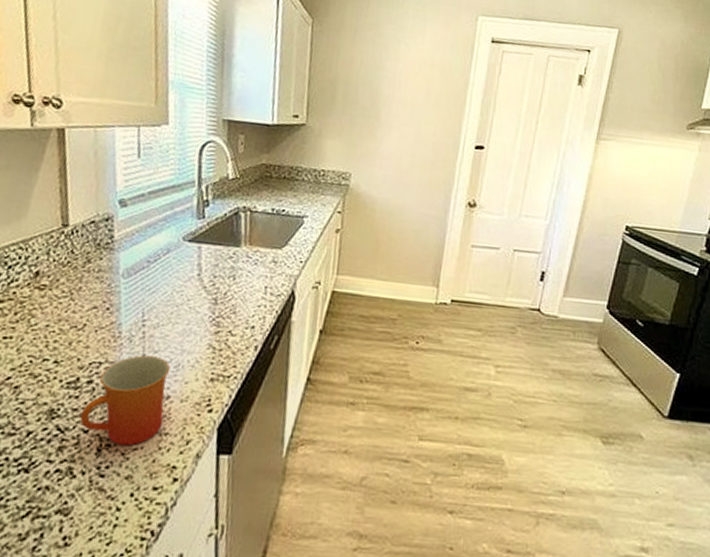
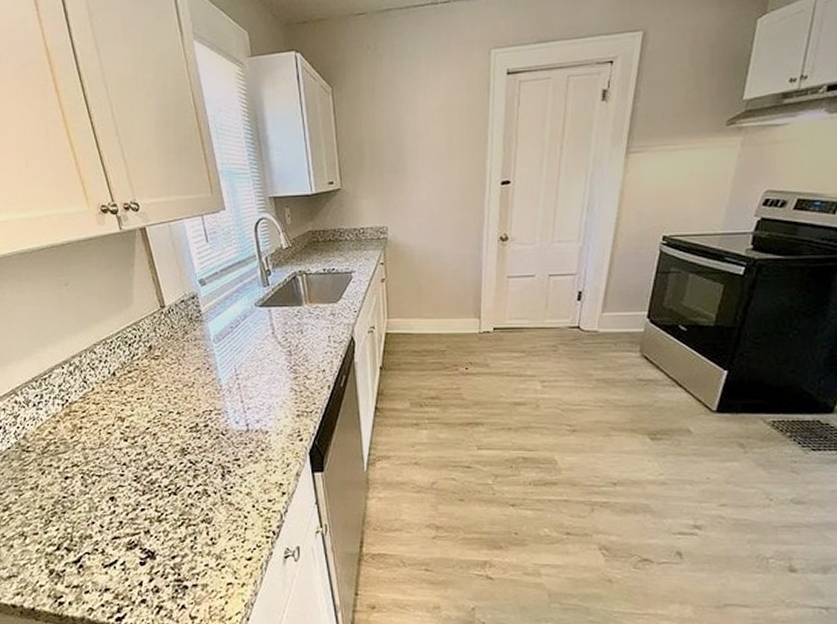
mug: present [80,355,170,446] -> none [205,402,266,471]

